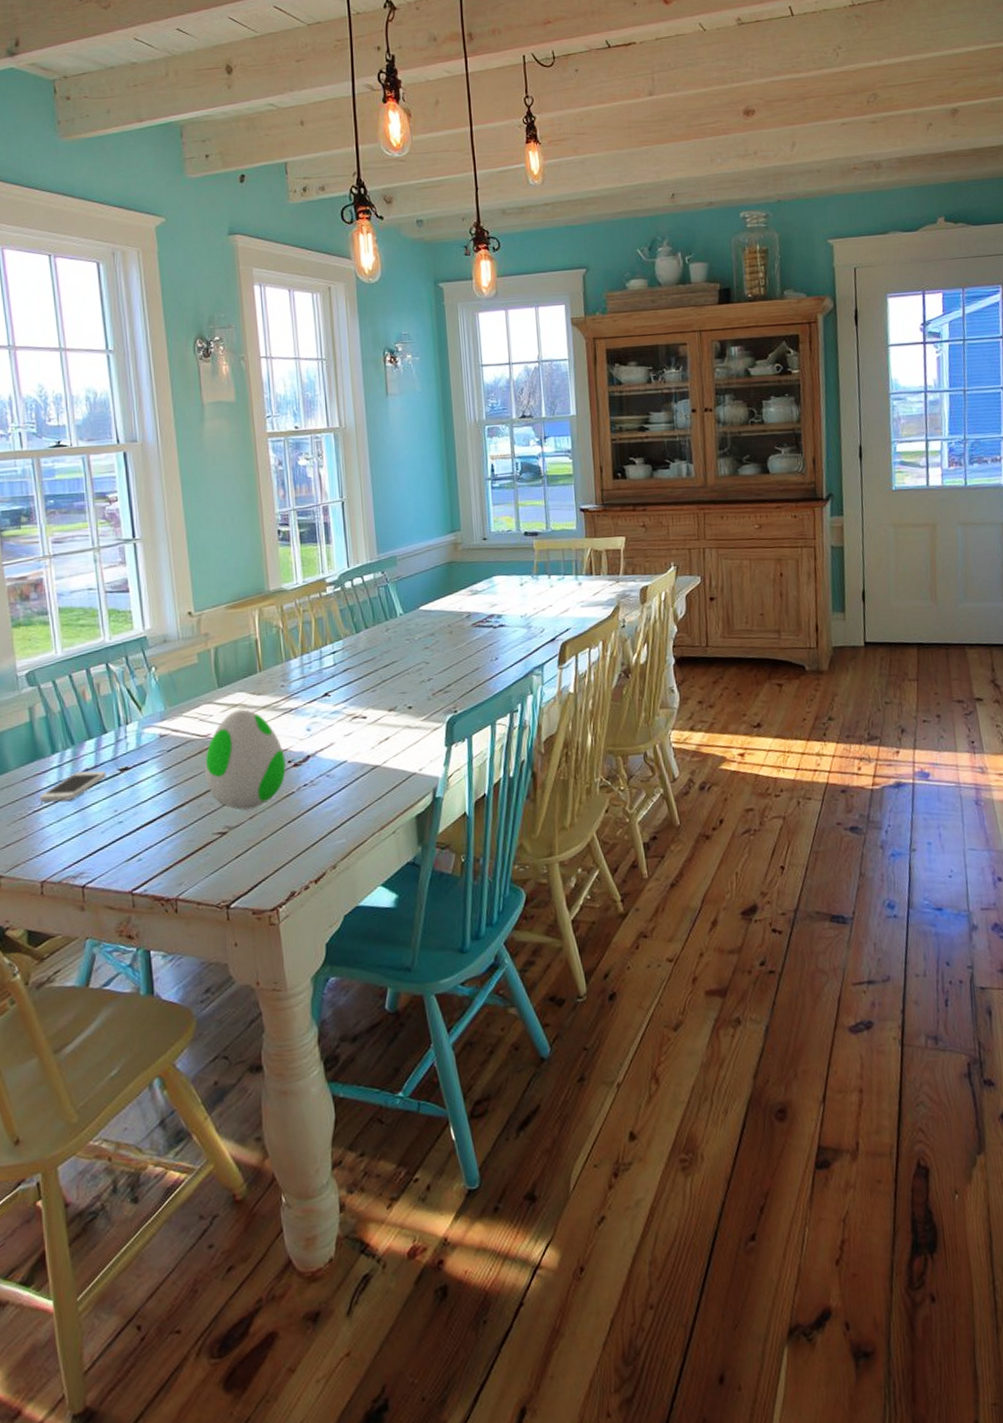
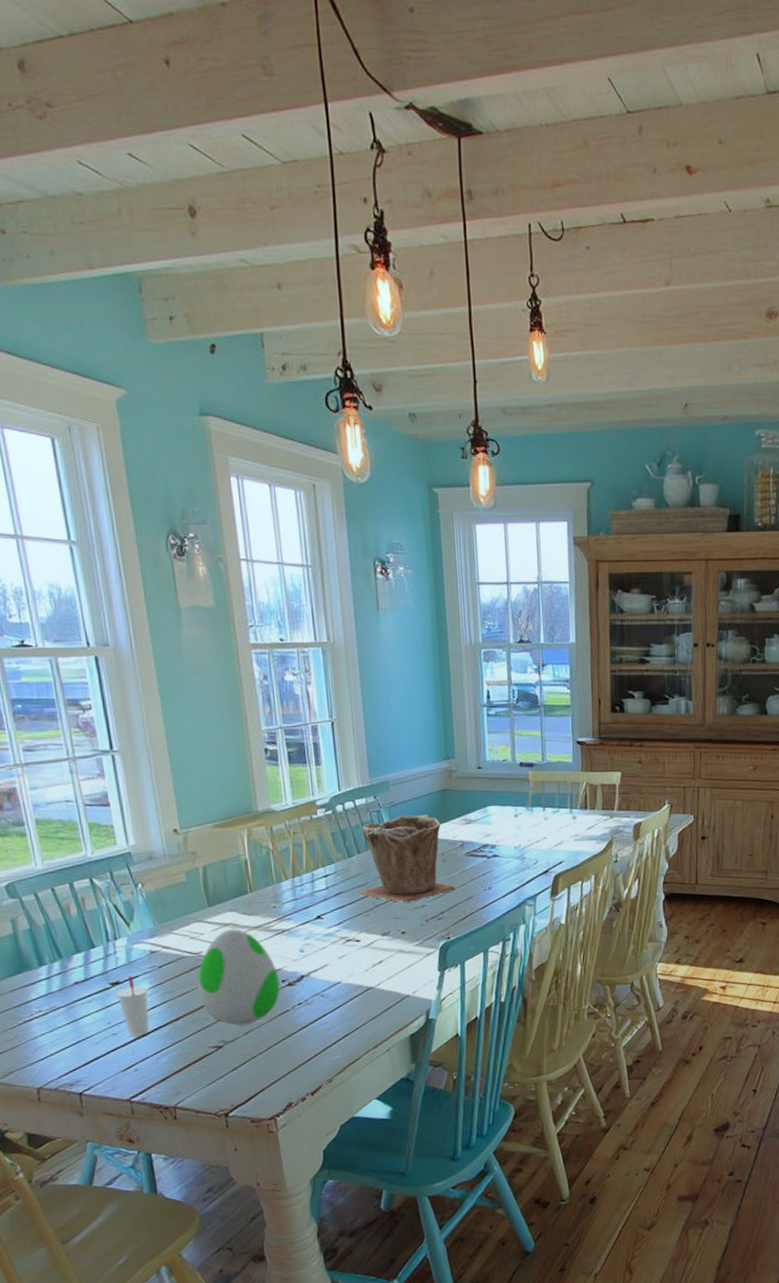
smartphone: present [40,770,107,802] -> none [29,984,98,1013]
cup: none [125,760,156,824] -> present [116,975,150,1036]
plant pot: none [365,587,462,677] -> present [357,814,456,903]

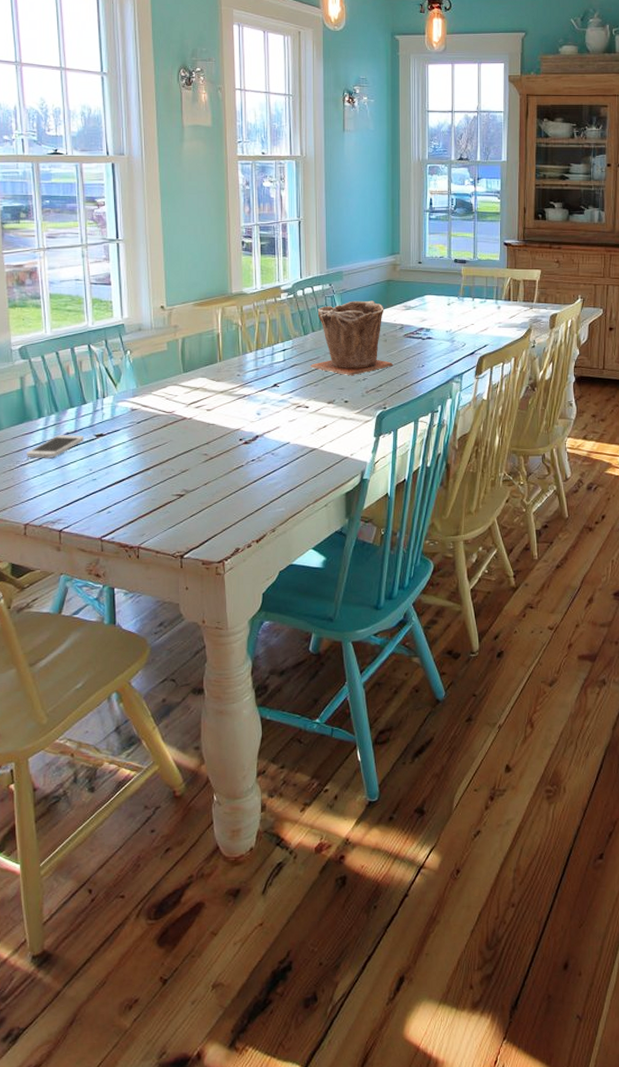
smartphone: none [29,984,98,1013] -> present [27,435,85,458]
cup: present [116,975,150,1036] -> none [100,429,126,482]
decorative egg: present [198,929,280,1026] -> none [169,392,237,477]

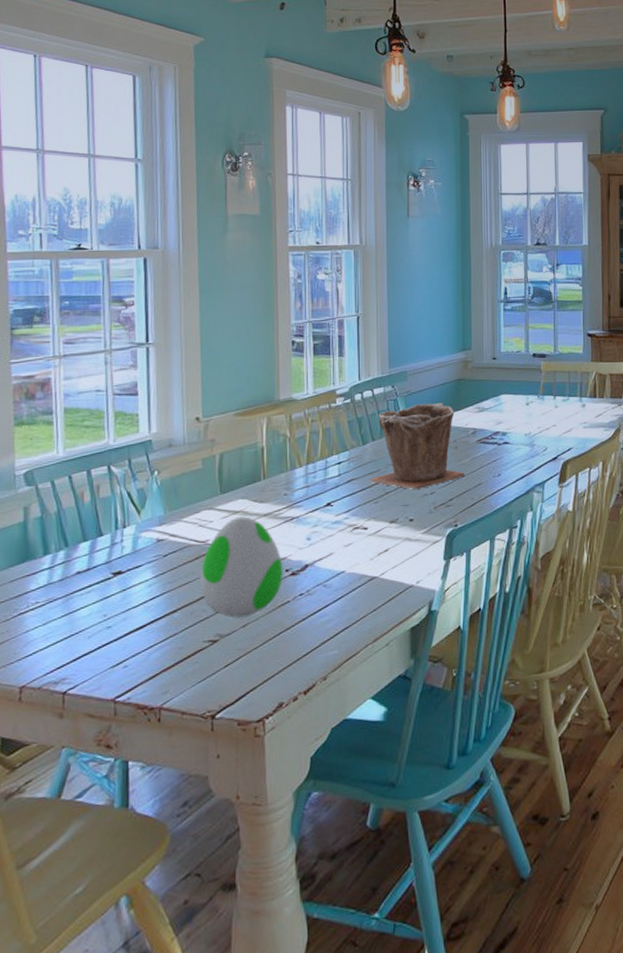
smartphone: present [27,435,85,458] -> none [27,573,99,604]
decorative egg: none [169,392,237,477] -> present [201,516,283,618]

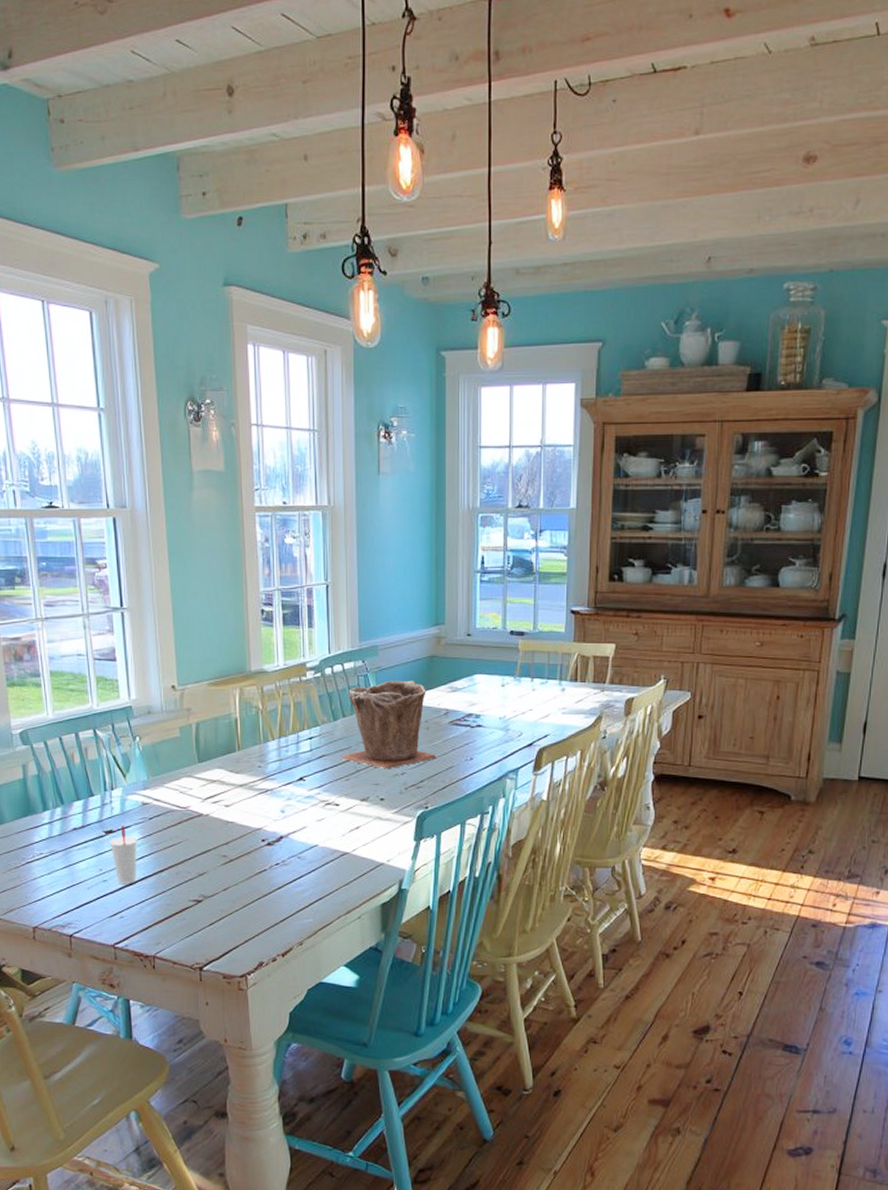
cup: none [117,564,150,629] -> present [109,825,138,884]
decorative egg: present [201,516,283,618] -> none [184,786,259,881]

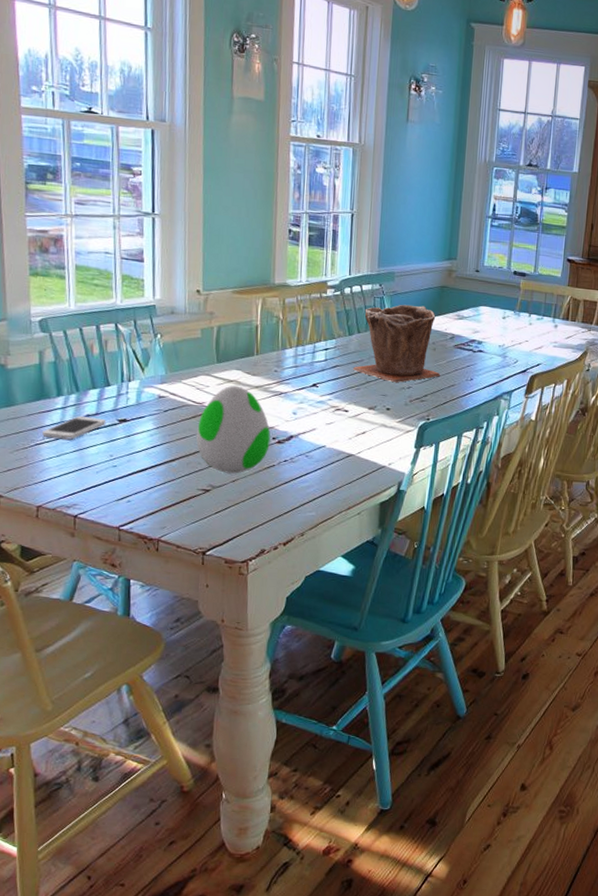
smartphone: none [32,831,93,856] -> present [42,416,107,440]
cup: present [109,825,138,884] -> none [122,415,151,471]
decorative egg: none [184,786,259,881] -> present [196,385,271,474]

